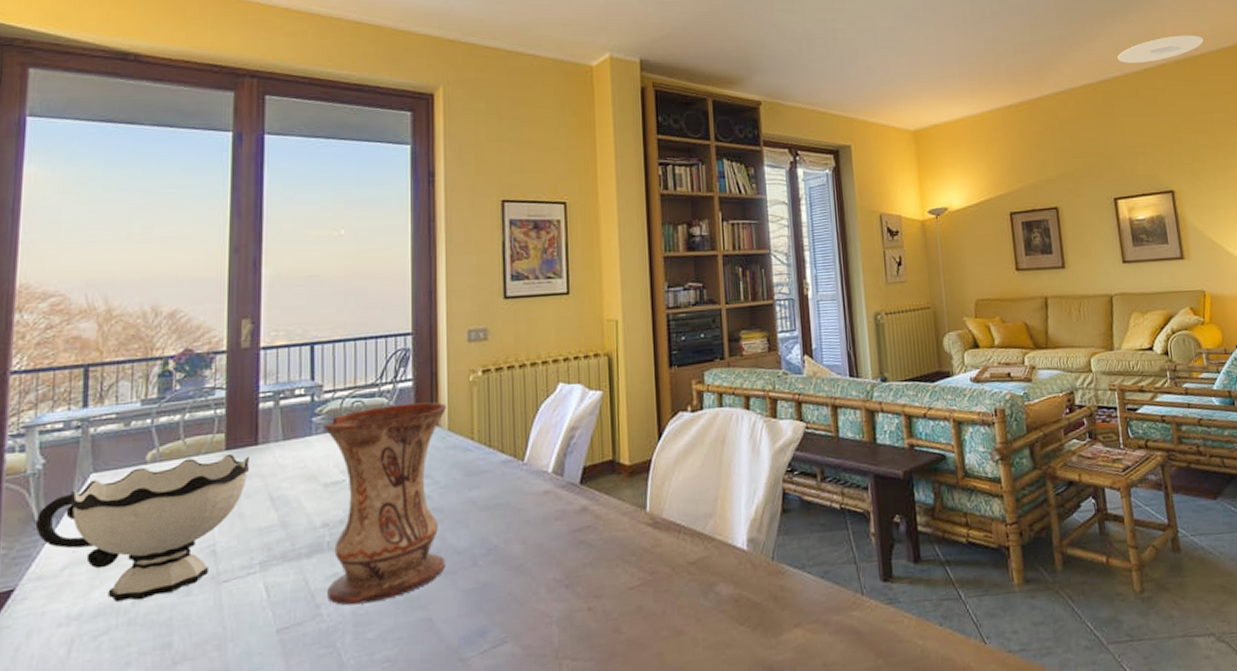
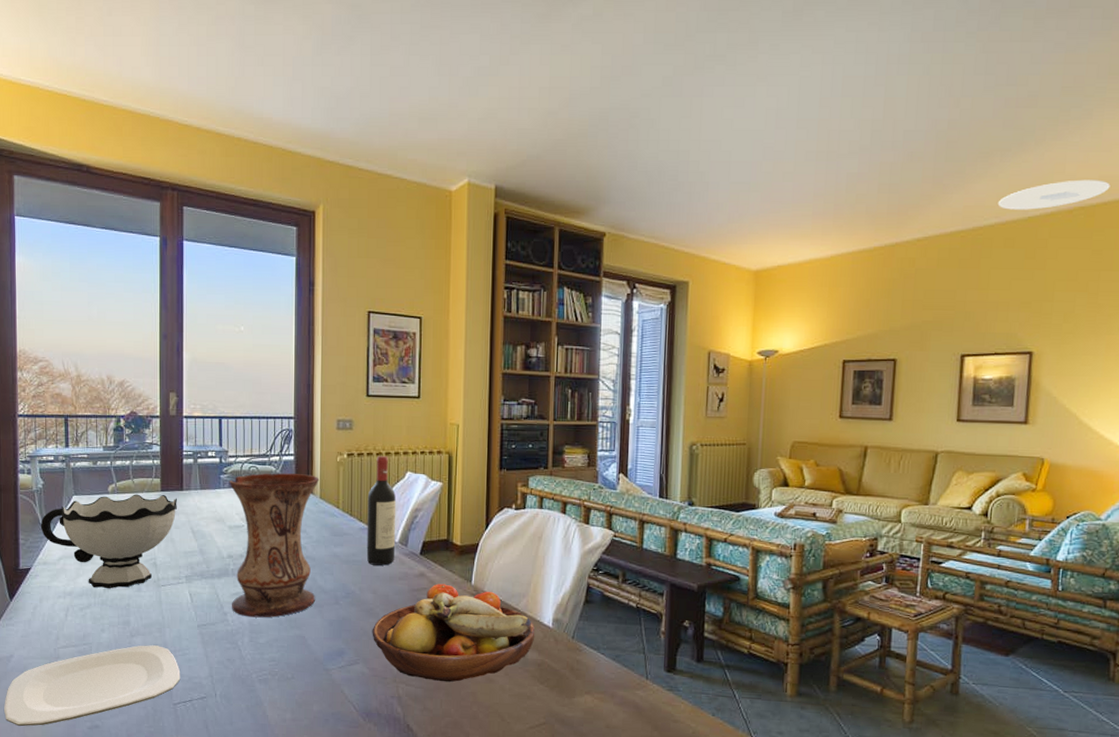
wine bottle: none [510,367,549,507] -> present [366,456,396,566]
fruit bowl: none [523,516,729,648] -> present [372,583,536,683]

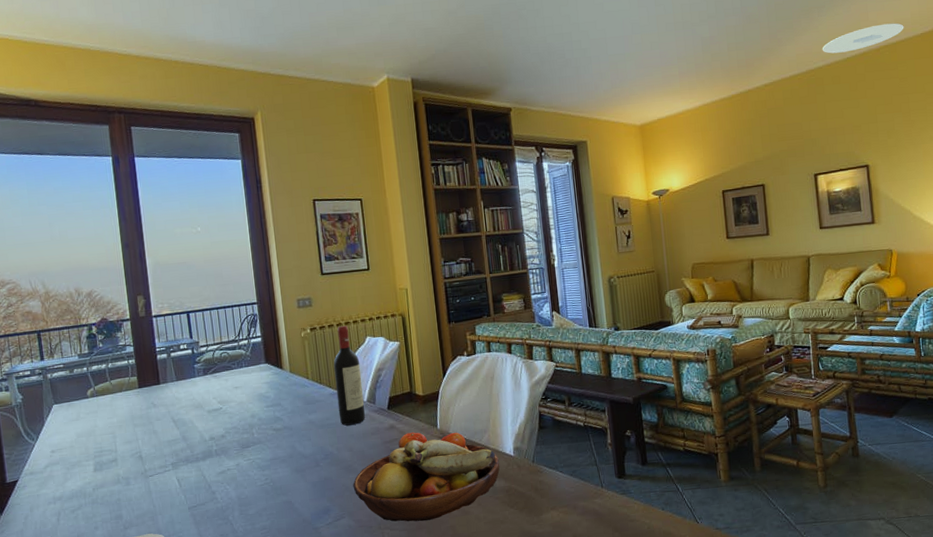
bowl: present [40,494,177,589] -> none [23,391,156,489]
vase: present [229,473,320,618] -> none [203,352,297,492]

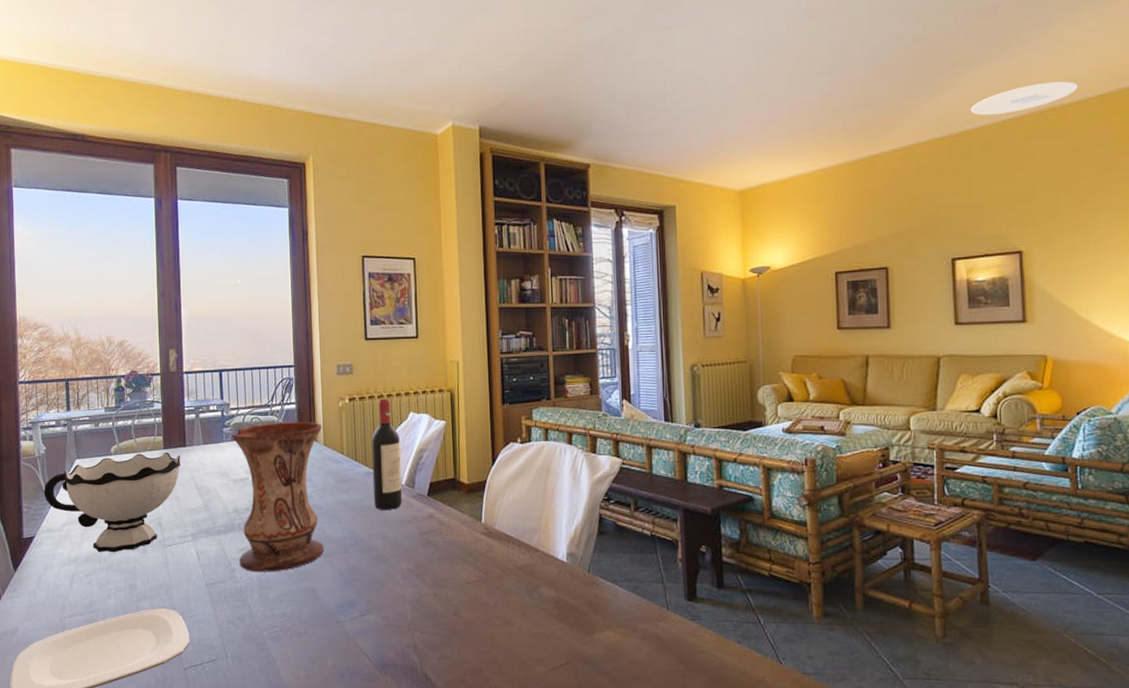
bowl: none [23,391,156,489] -> present [43,453,180,553]
vase: none [203,352,297,492] -> present [232,422,324,572]
fruit bowl: present [353,432,500,522] -> none [383,524,550,627]

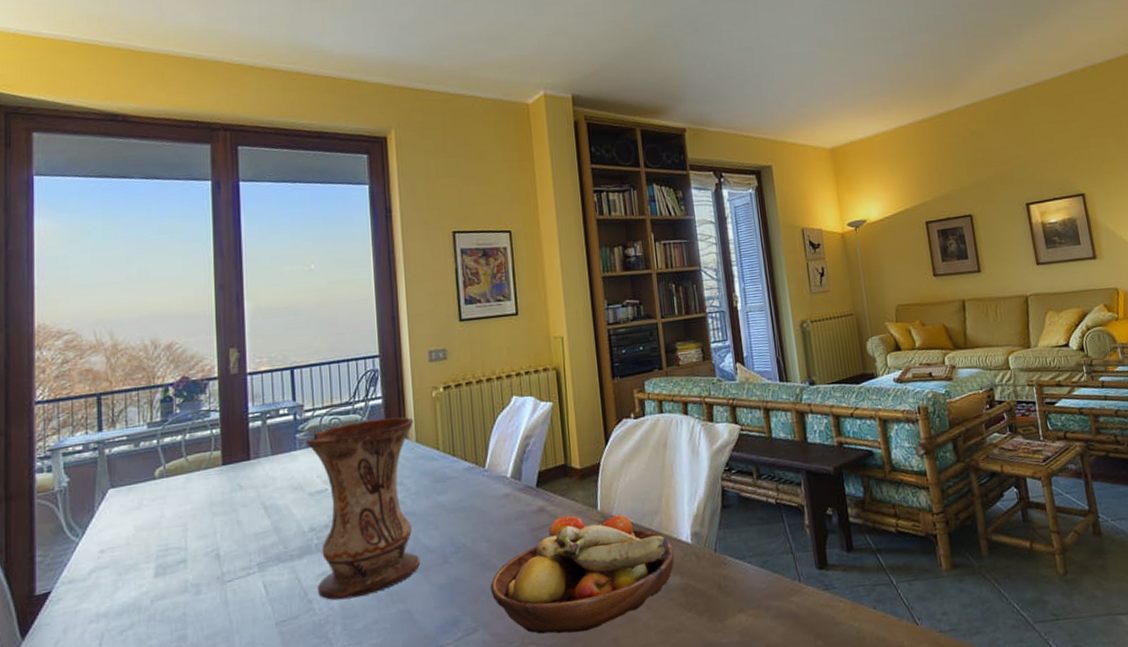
bowl: present [43,453,180,553] -> none [64,469,243,601]
wine bottle: present [371,398,403,510] -> none [470,382,508,509]
fruit bowl: none [383,524,550,627] -> present [490,514,675,634]
ceiling light: present [970,81,1078,115] -> none [1024,42,1110,74]

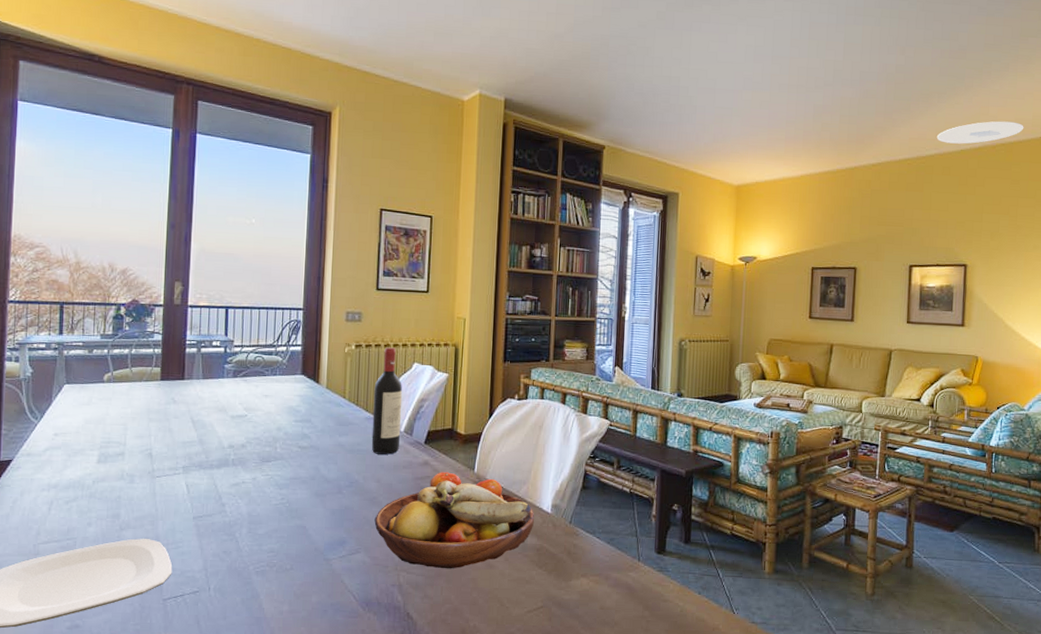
vase: present [306,417,420,600] -> none [231,363,327,508]
wine bottle: none [470,382,508,509] -> present [371,347,402,455]
ceiling light: none [1024,42,1110,74] -> present [936,121,1024,144]

